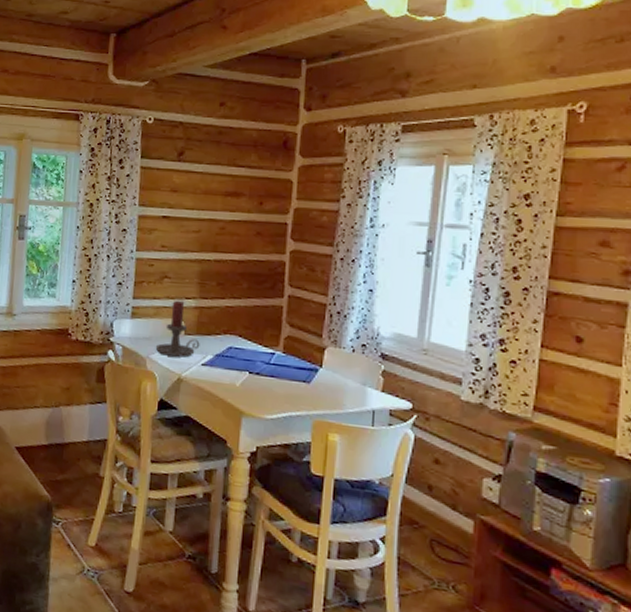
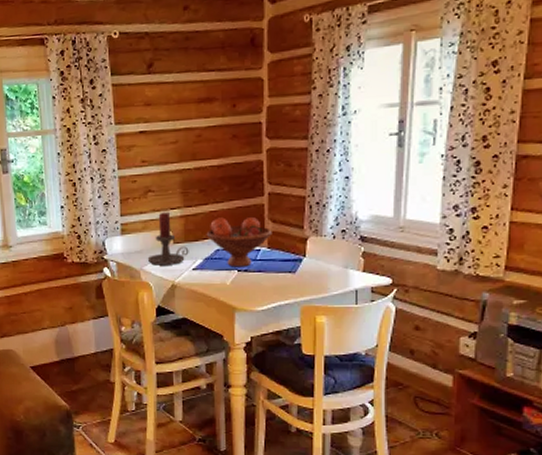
fruit bowl: none [219,314,289,370] -> present [206,217,272,267]

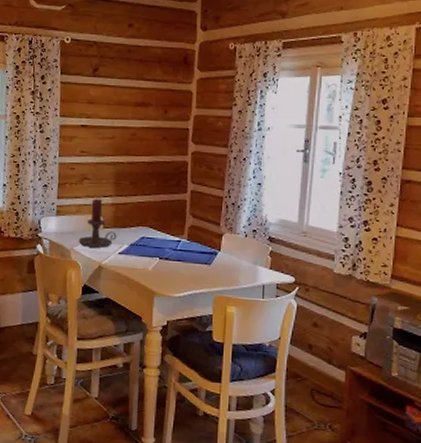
fruit bowl: present [206,217,272,267] -> none [133,208,192,256]

